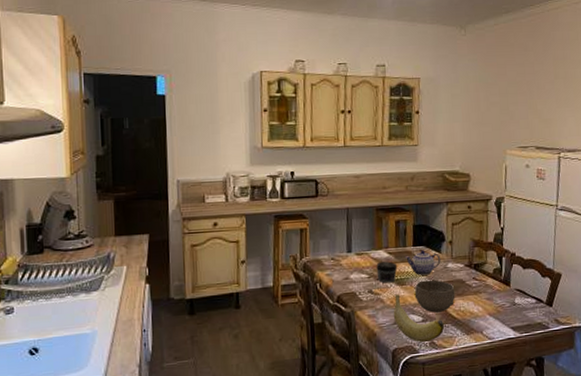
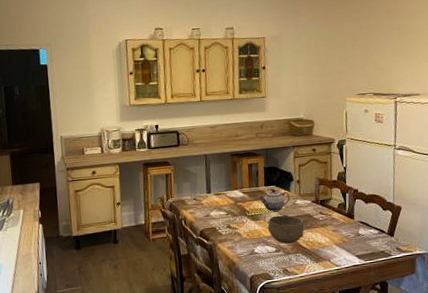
jar: present [376,261,398,283] -> none [233,200,252,219]
banana: present [393,294,444,342] -> none [249,228,295,270]

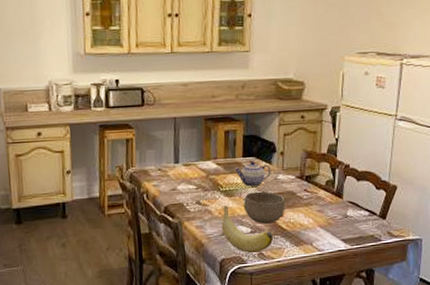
banana: none [249,228,295,270] -> present [221,205,273,253]

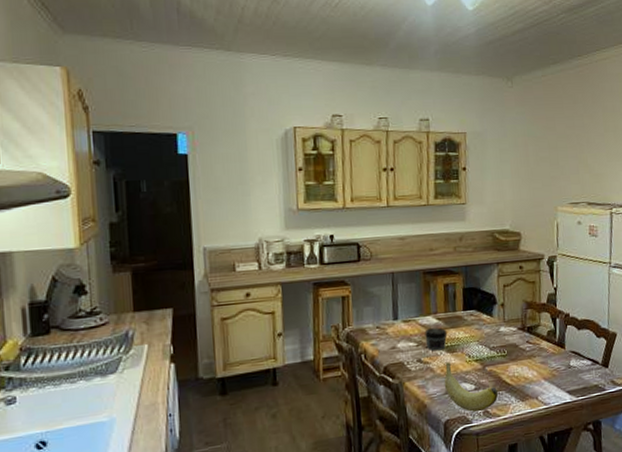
jar: none [204,172,227,195] -> present [425,327,448,351]
teapot: present [234,161,271,187] -> none [454,314,493,341]
bowl: present [243,191,285,224] -> none [466,345,509,380]

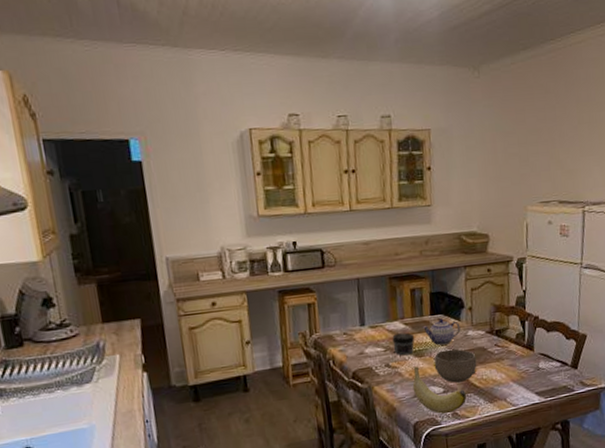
teapot: none [454,314,493,341] -> present [422,318,461,346]
bowl: none [466,345,509,380] -> present [434,348,477,383]

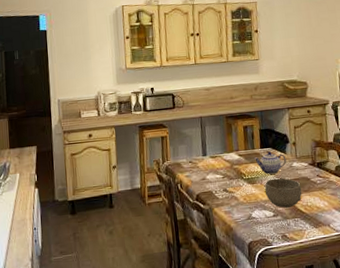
jar: present [392,332,415,356] -> none [229,162,248,182]
banana: present [412,366,467,414] -> none [246,191,294,236]

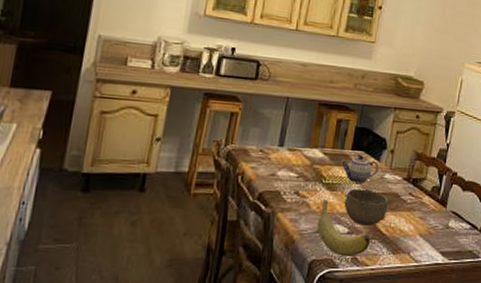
banana: none [246,191,294,236] -> present [317,199,370,256]

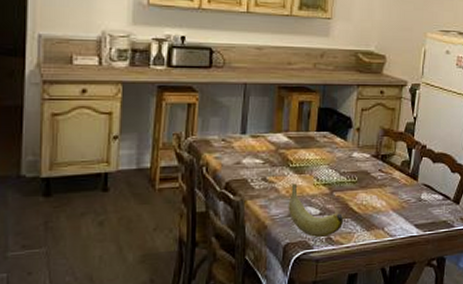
teapot: present [340,155,379,183] -> none [306,136,346,164]
bowl: present [344,188,388,226] -> none [313,169,358,206]

